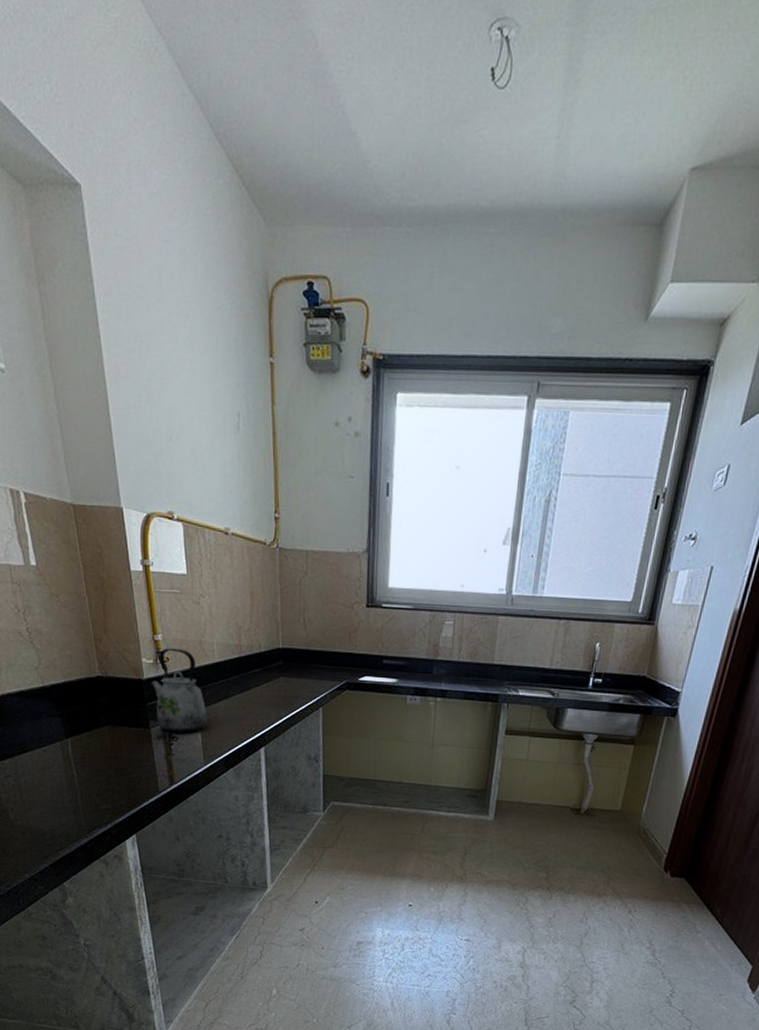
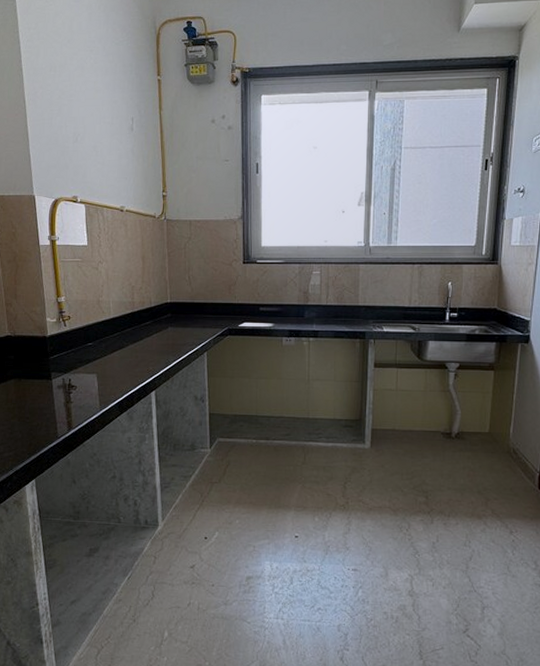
kettle: present [150,648,208,733] -> none [53,308,104,381]

